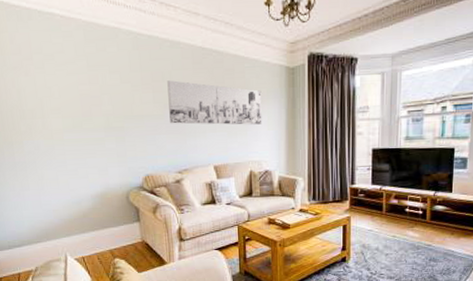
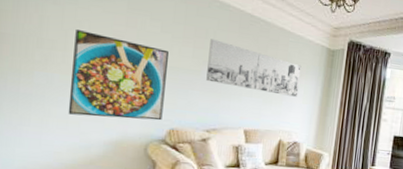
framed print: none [48,96,137,175] -> present [68,30,169,121]

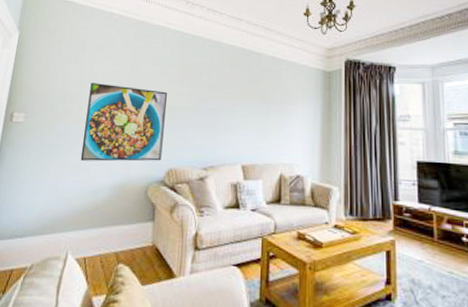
wall art: present [206,39,302,97] -> none [202,76,297,125]

